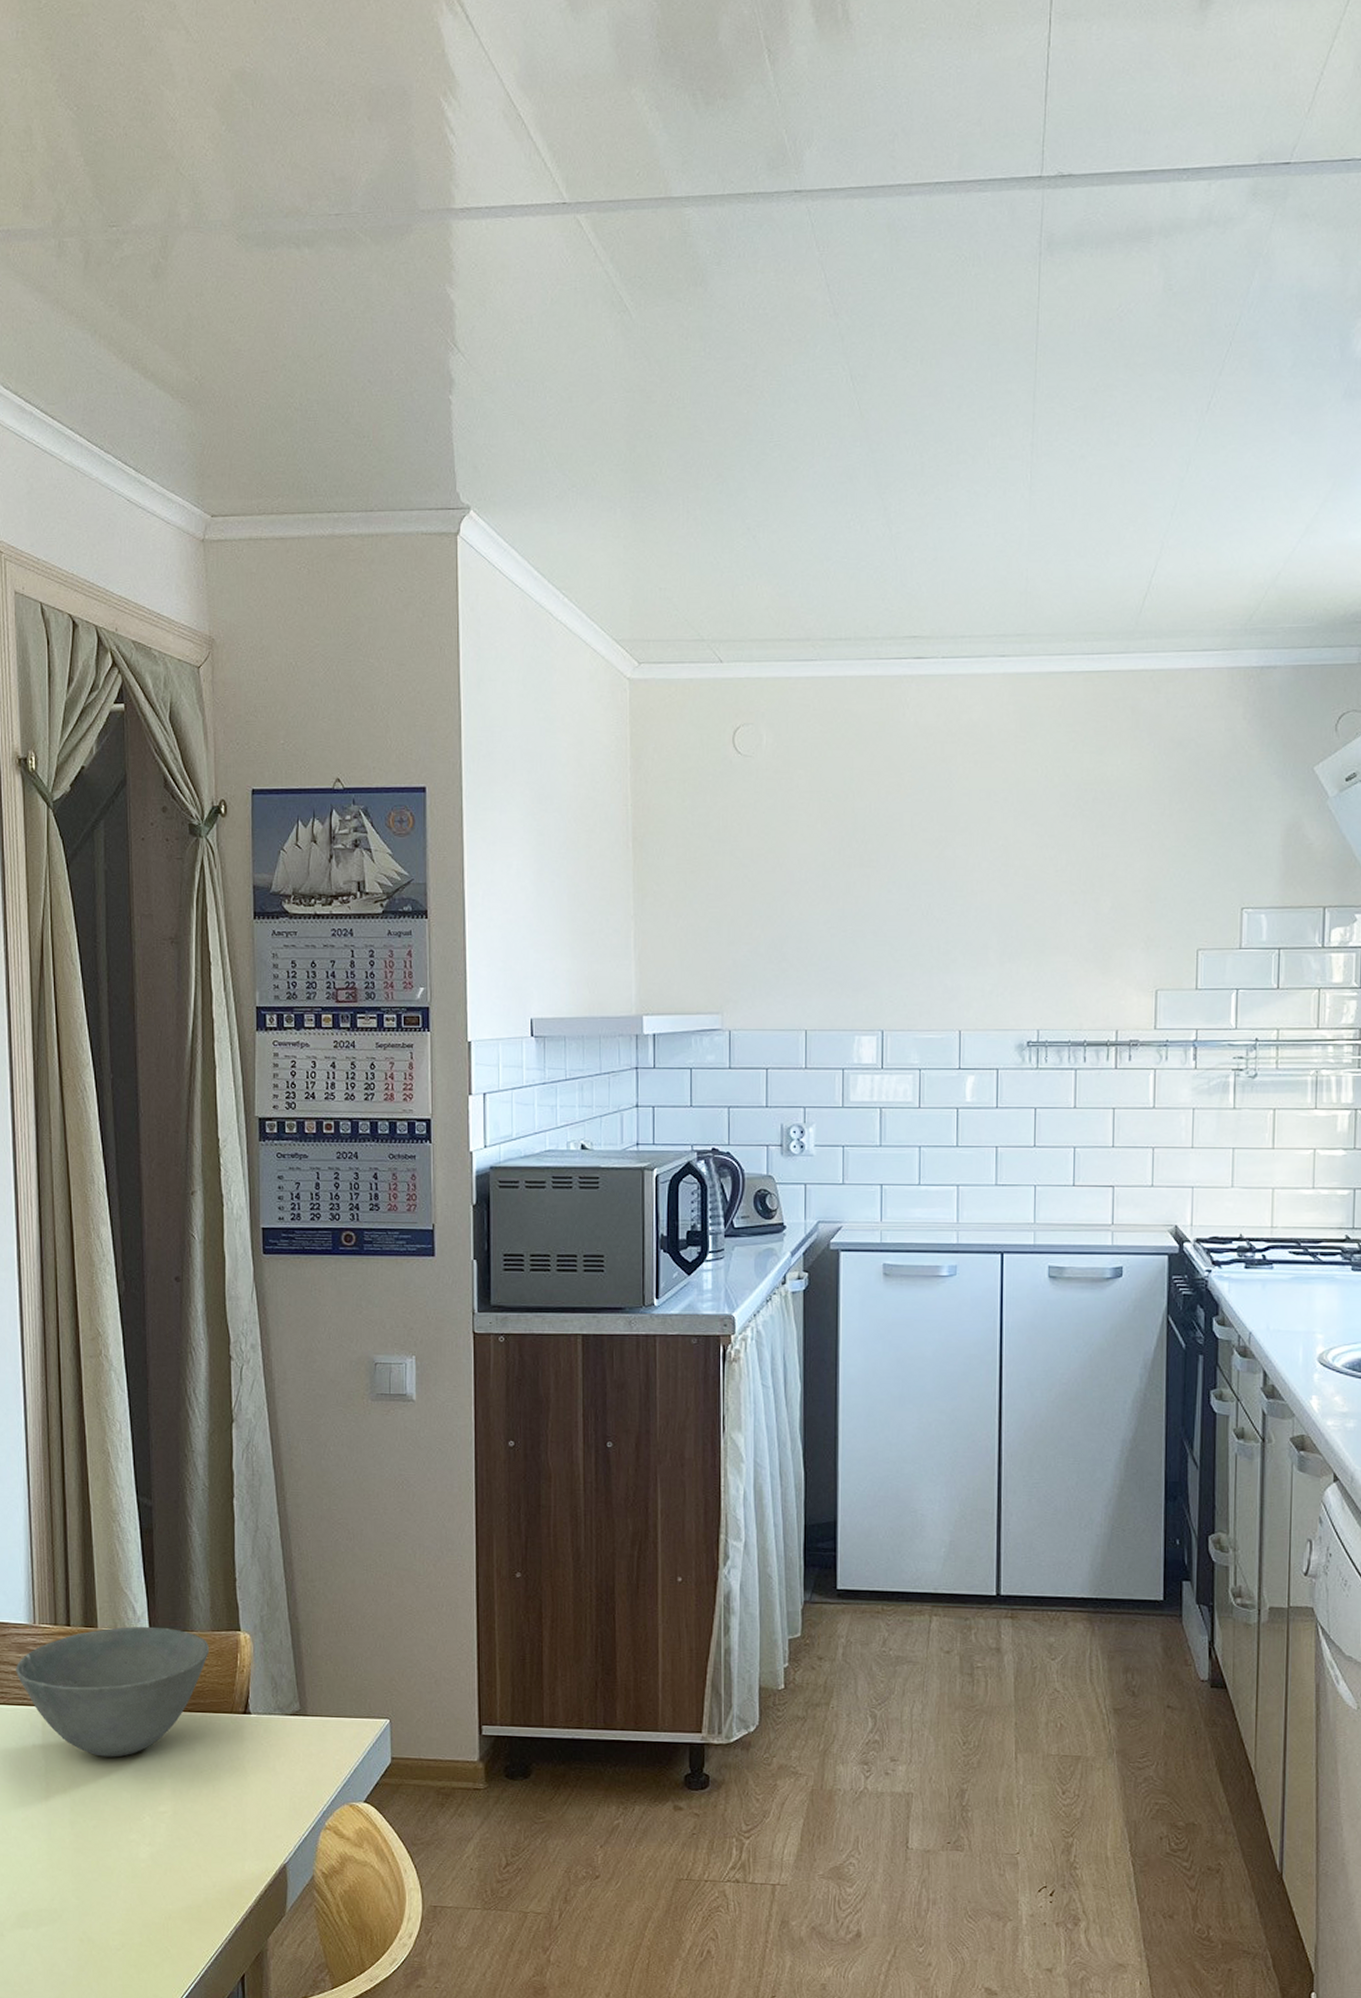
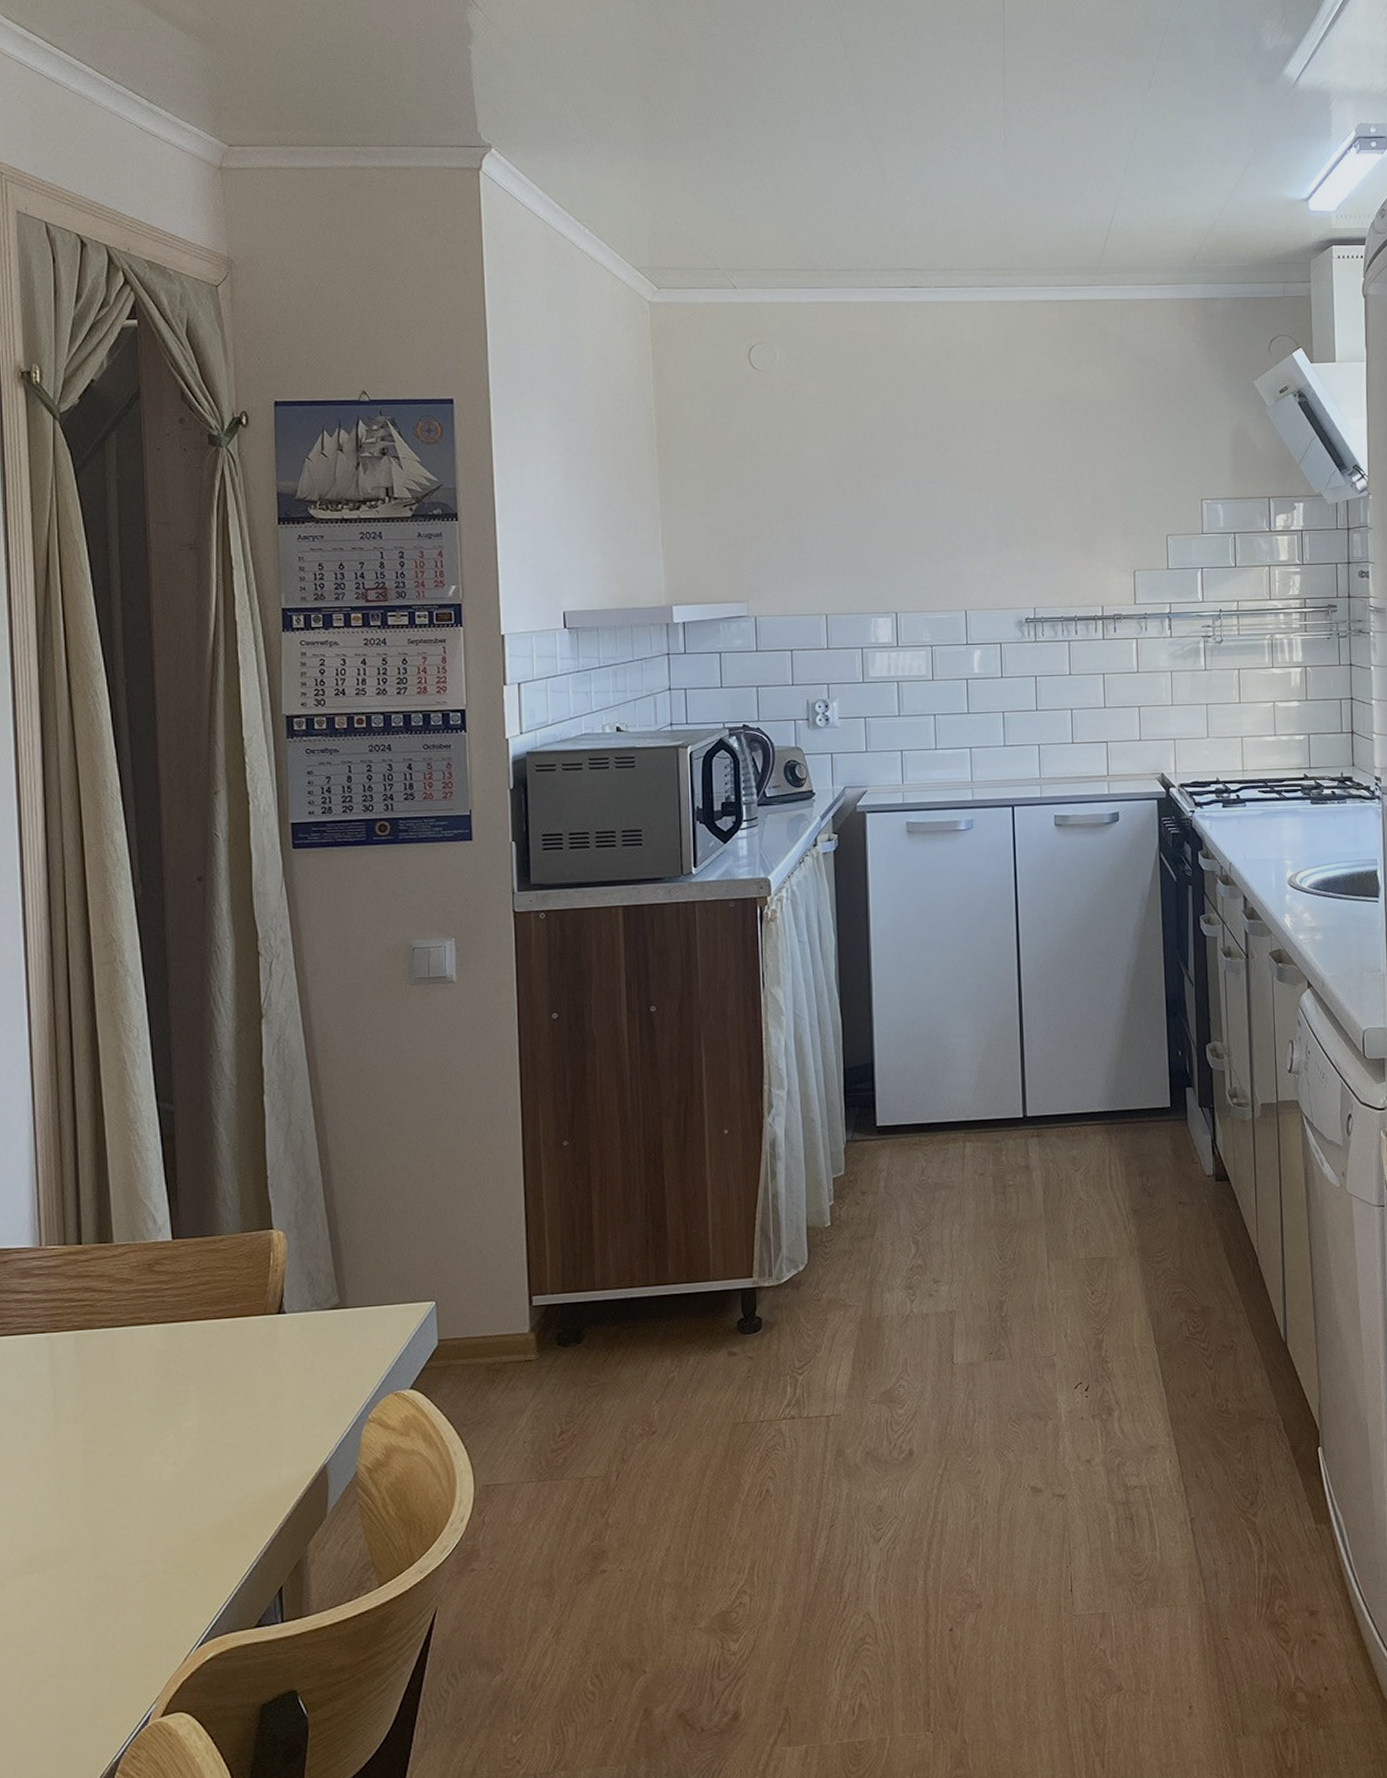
bowl: present [16,1626,209,1757] -> none [19,1234,238,1378]

